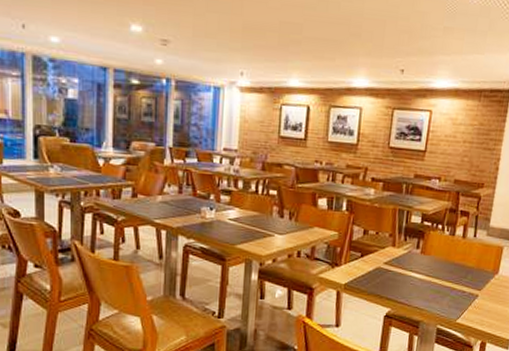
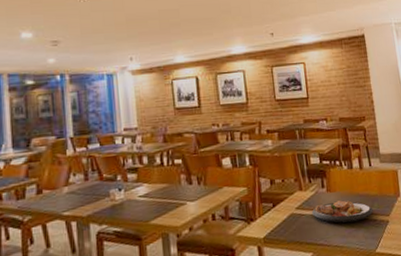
plate: none [399,264,466,289] -> present [311,200,374,223]

